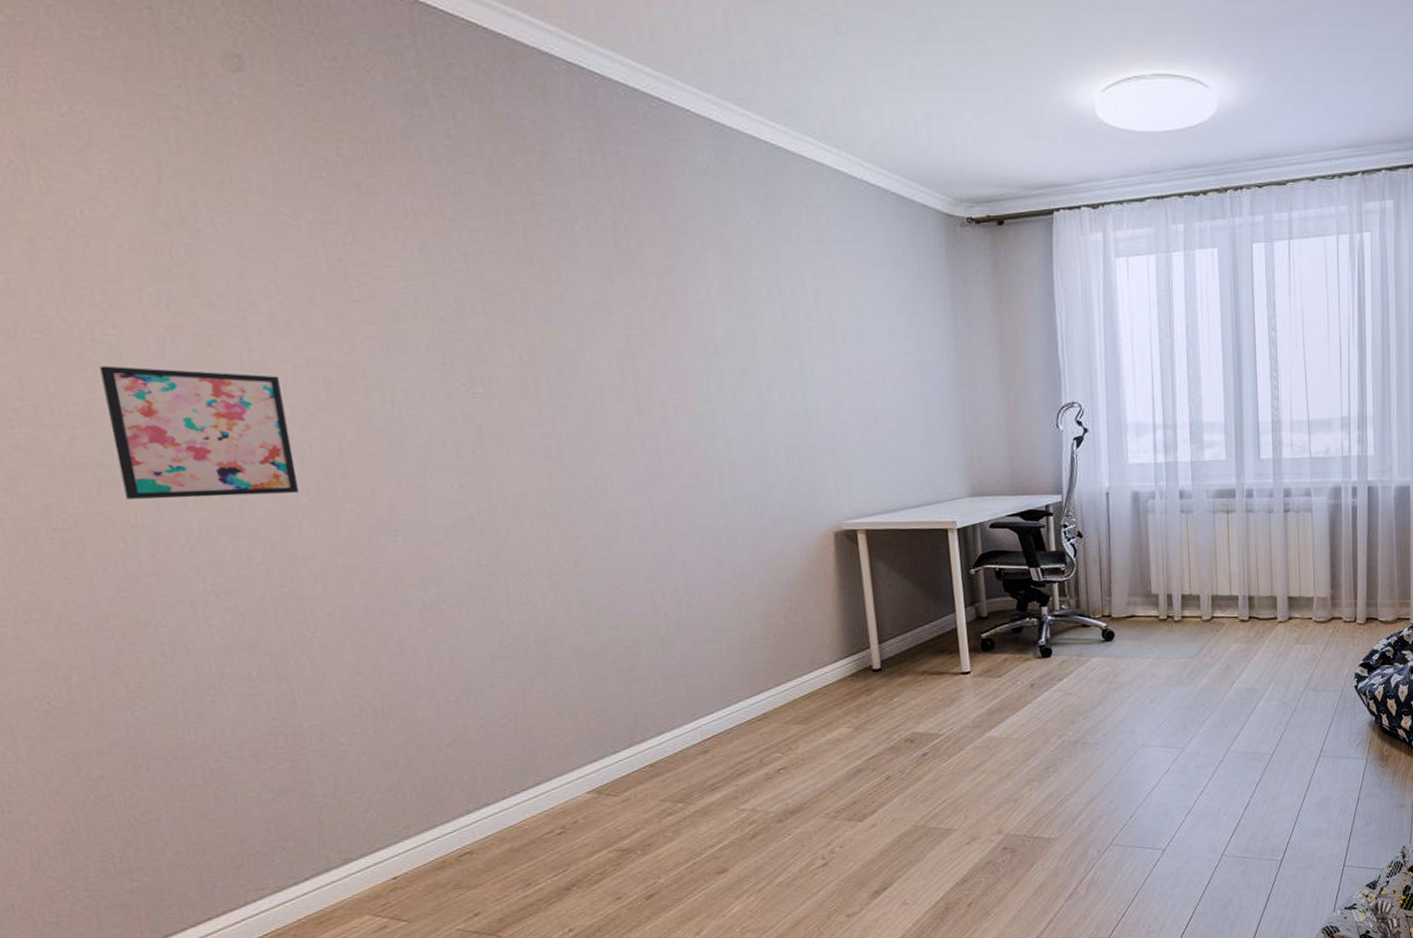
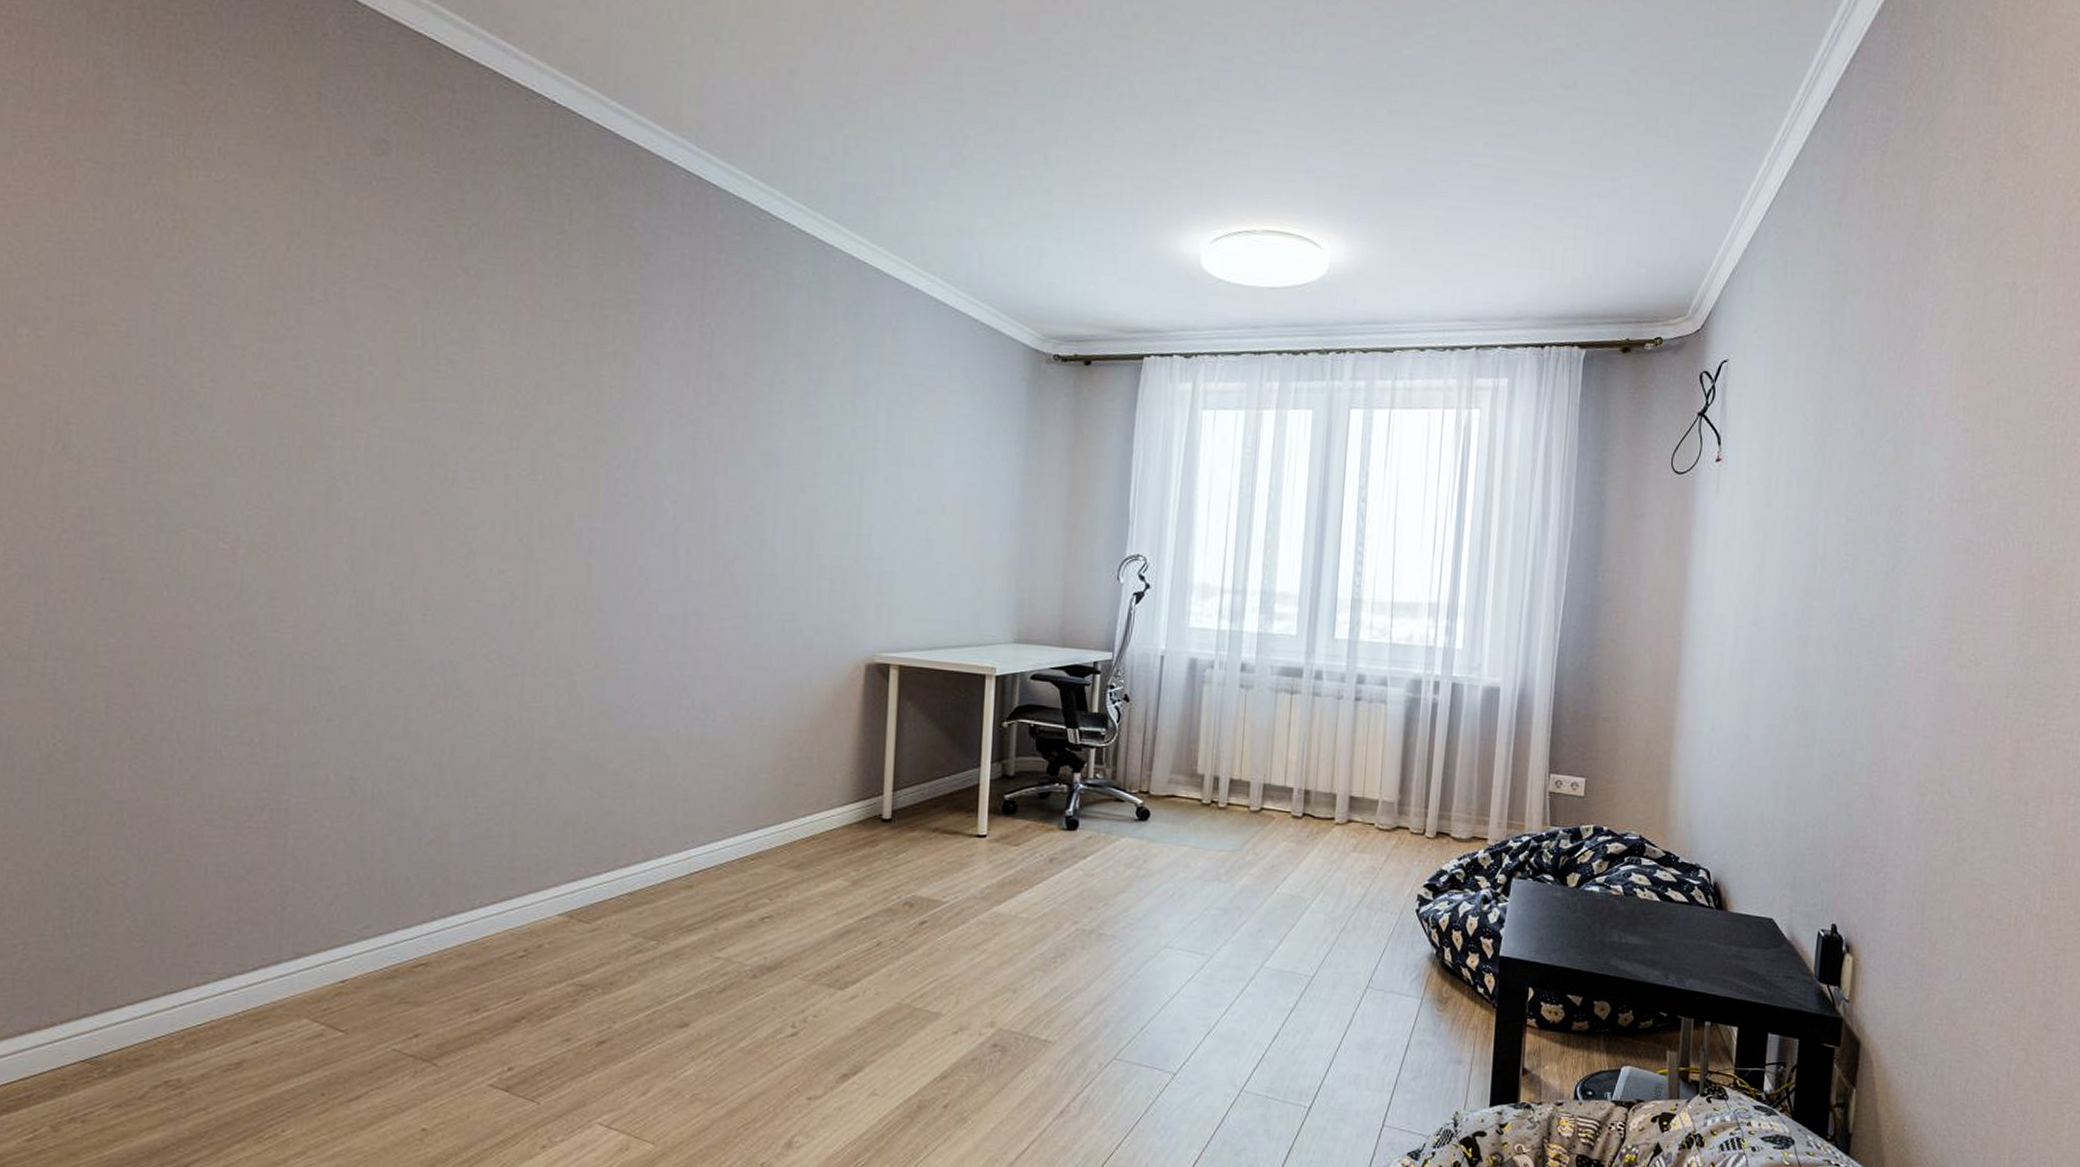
wall art: present [99,365,298,499] -> none [181,416,351,560]

